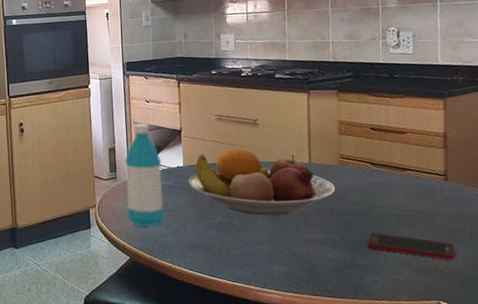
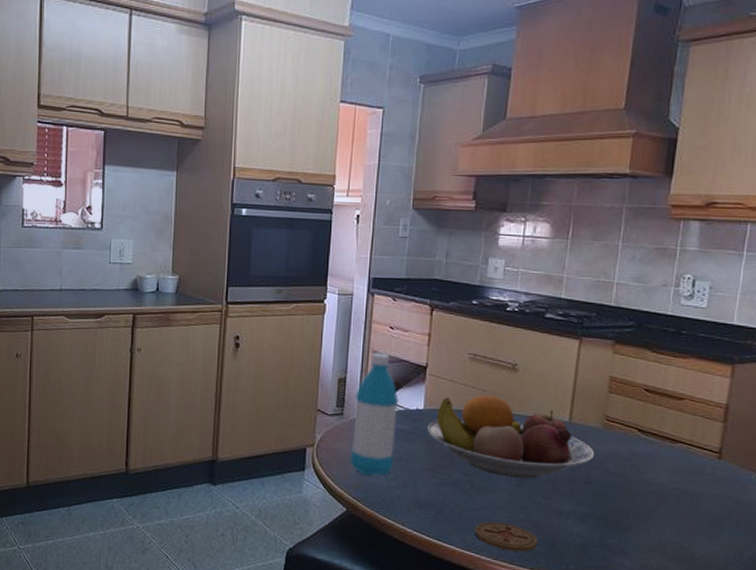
coaster: none [242,255,298,279] -> present [475,522,538,552]
cell phone: present [367,232,456,260] -> none [620,509,717,550]

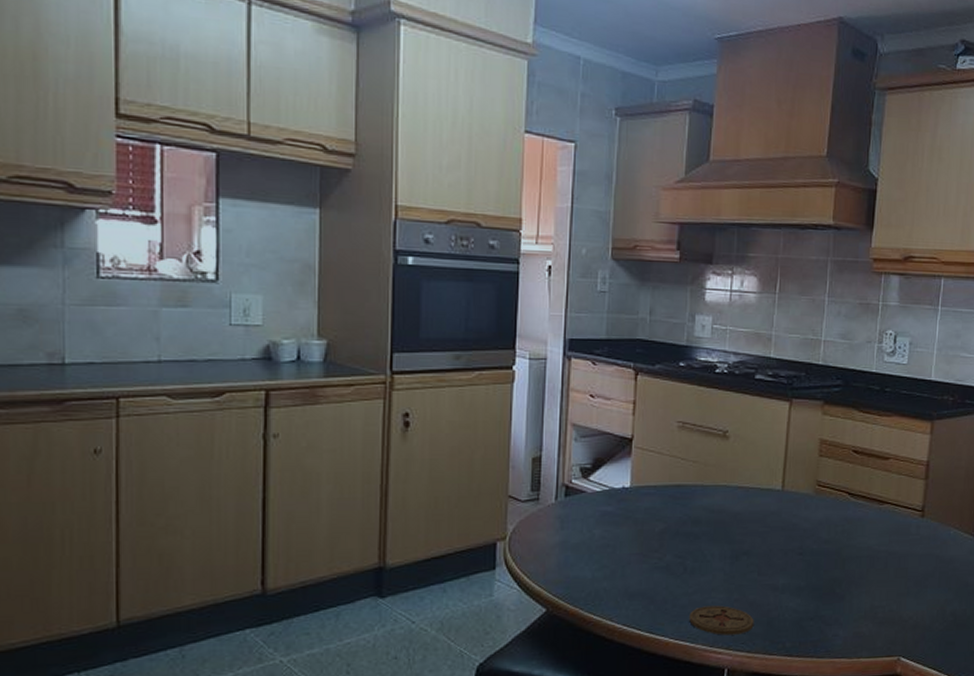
water bottle: present [350,353,399,476] -> none [549,425,603,569]
fruit bowl: present [427,395,595,479] -> none [635,467,808,555]

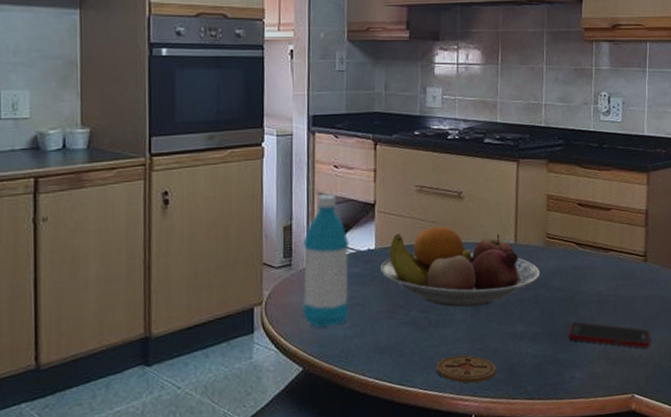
water bottle: none [549,425,603,569] -> present [303,194,349,329]
fruit bowl: none [635,467,808,555] -> present [381,227,541,308]
cell phone: none [833,577,922,610] -> present [568,321,651,349]

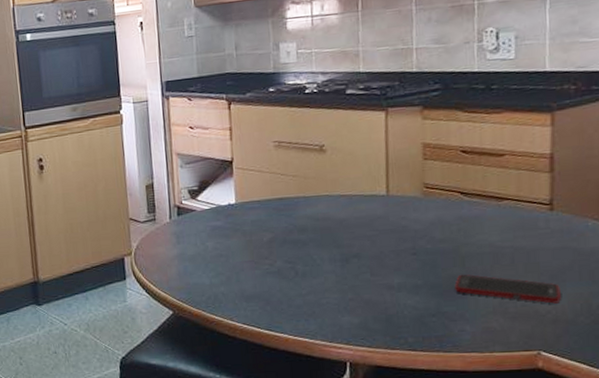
water bottle: present [303,194,349,329] -> none [165,153,213,277]
fruit bowl: present [381,227,541,308] -> none [242,180,419,259]
coaster: present [436,355,497,383] -> none [305,304,372,332]

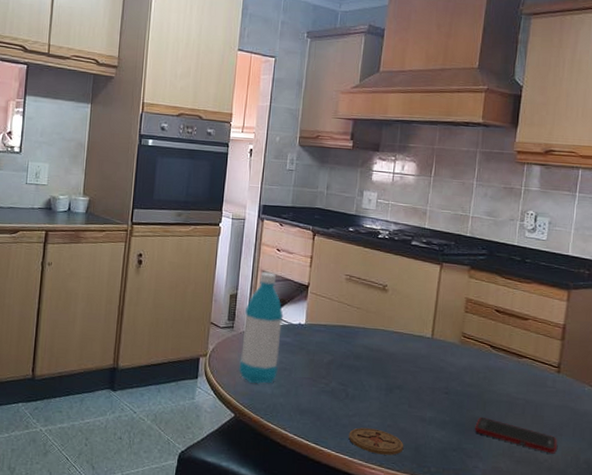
water bottle: none [165,153,213,277] -> present [239,272,284,384]
coaster: none [305,304,372,332] -> present [349,427,404,455]

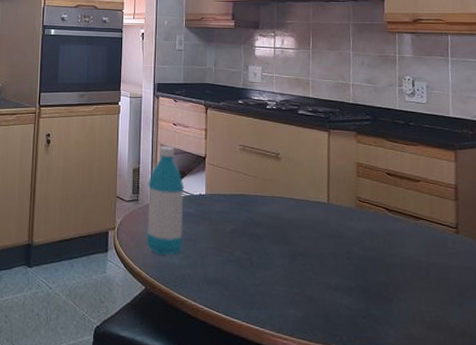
coaster: present [349,427,404,455] -> none [258,296,313,325]
cell phone: present [475,417,557,454] -> none [381,281,467,318]

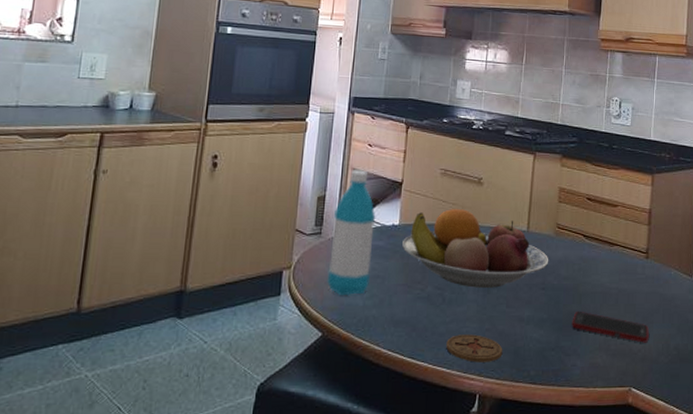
fruit bowl: none [210,181,353,255] -> present [402,209,549,288]
coaster: none [258,296,313,325] -> present [446,334,503,363]
cell phone: none [381,281,467,318] -> present [572,311,649,343]

